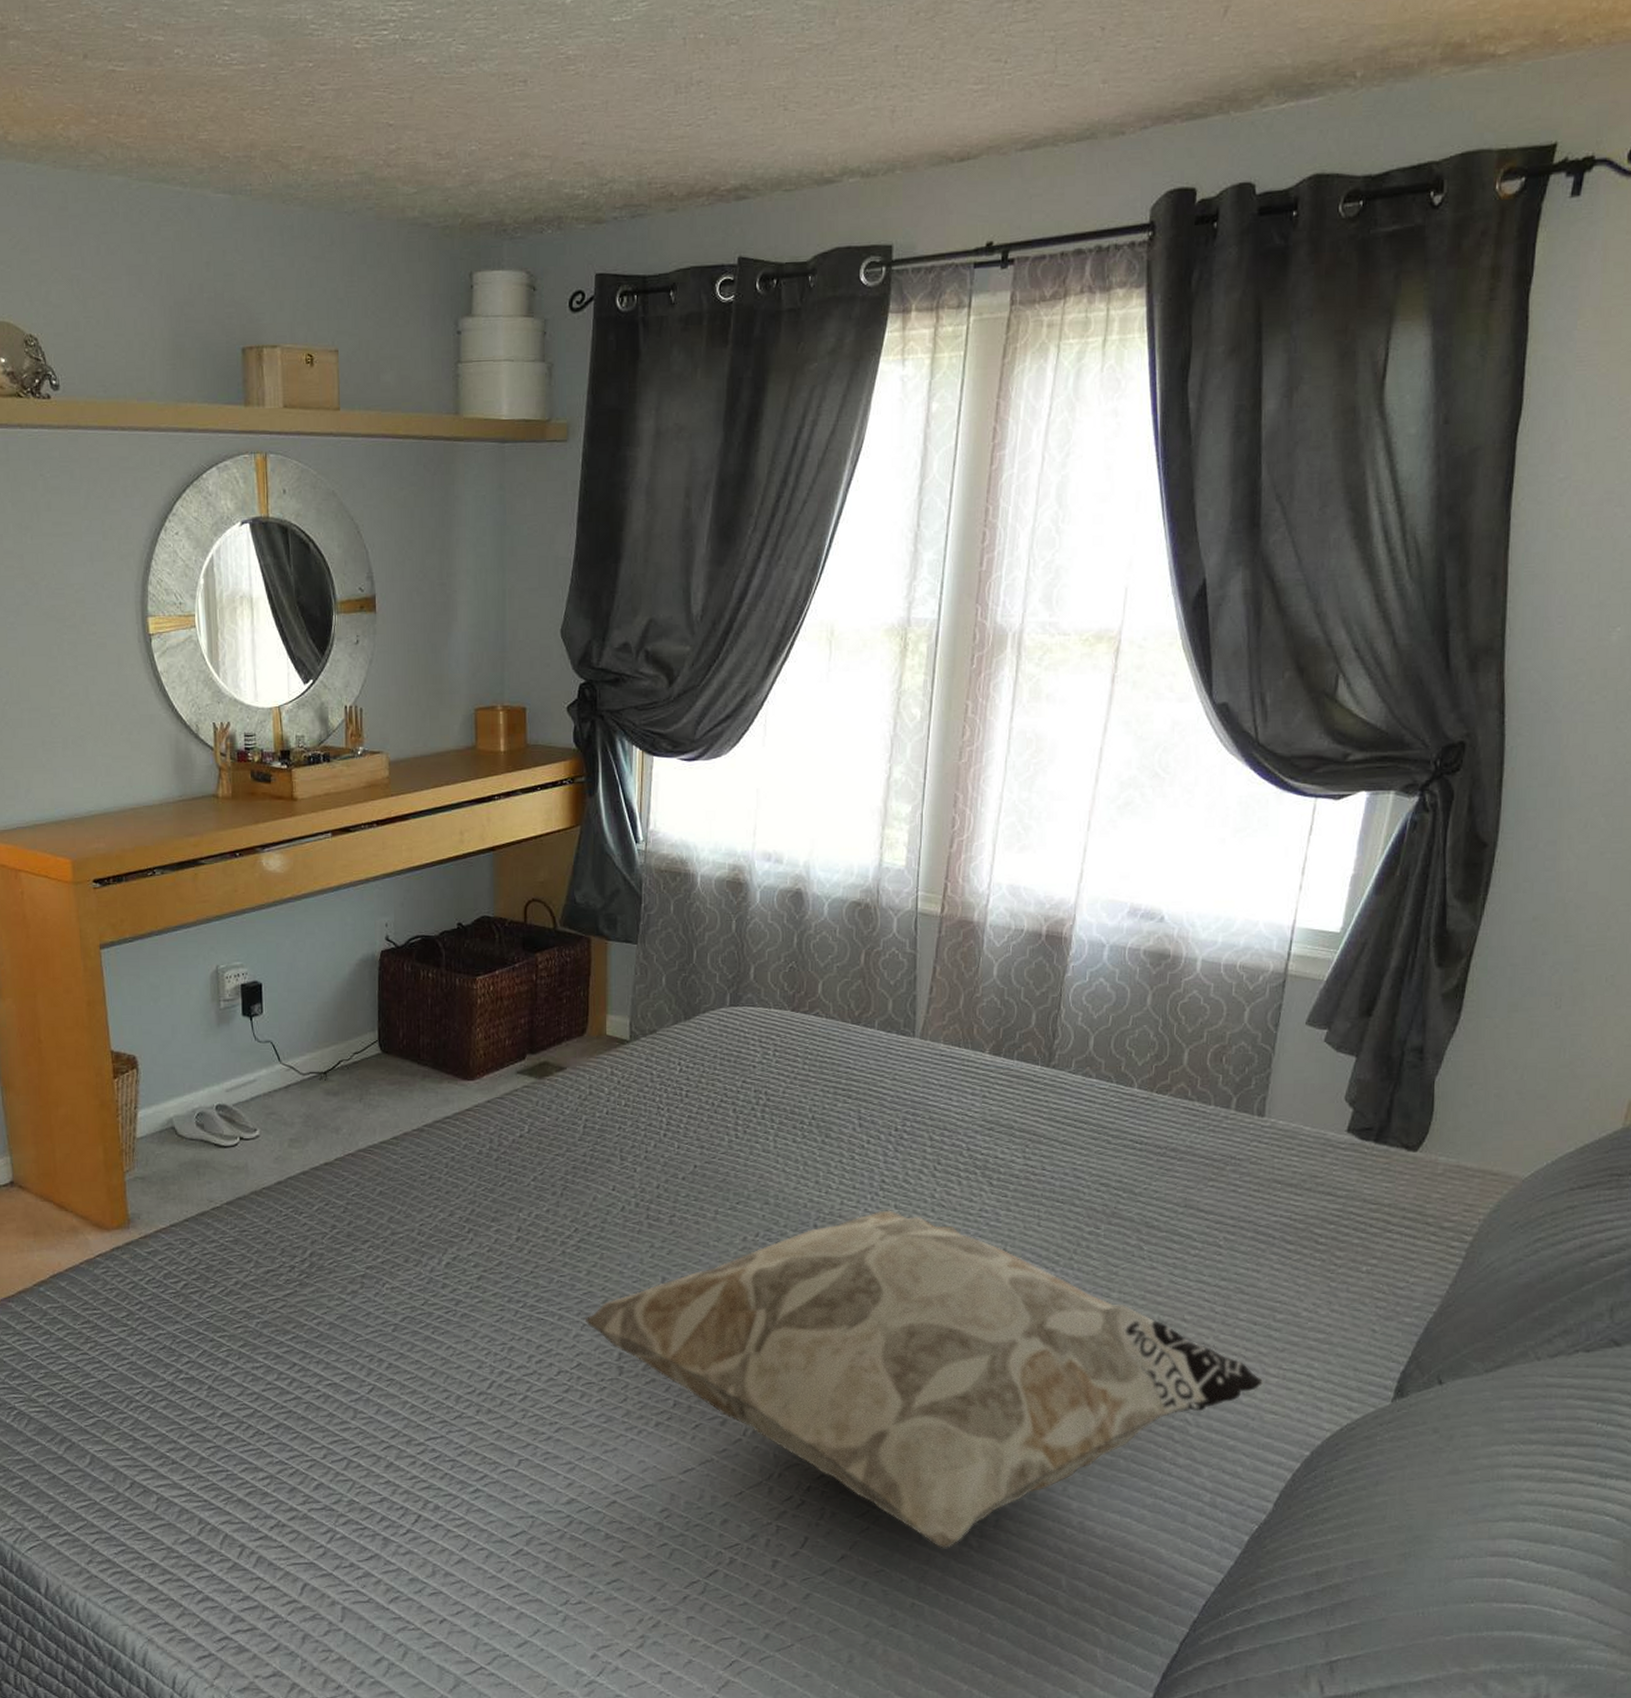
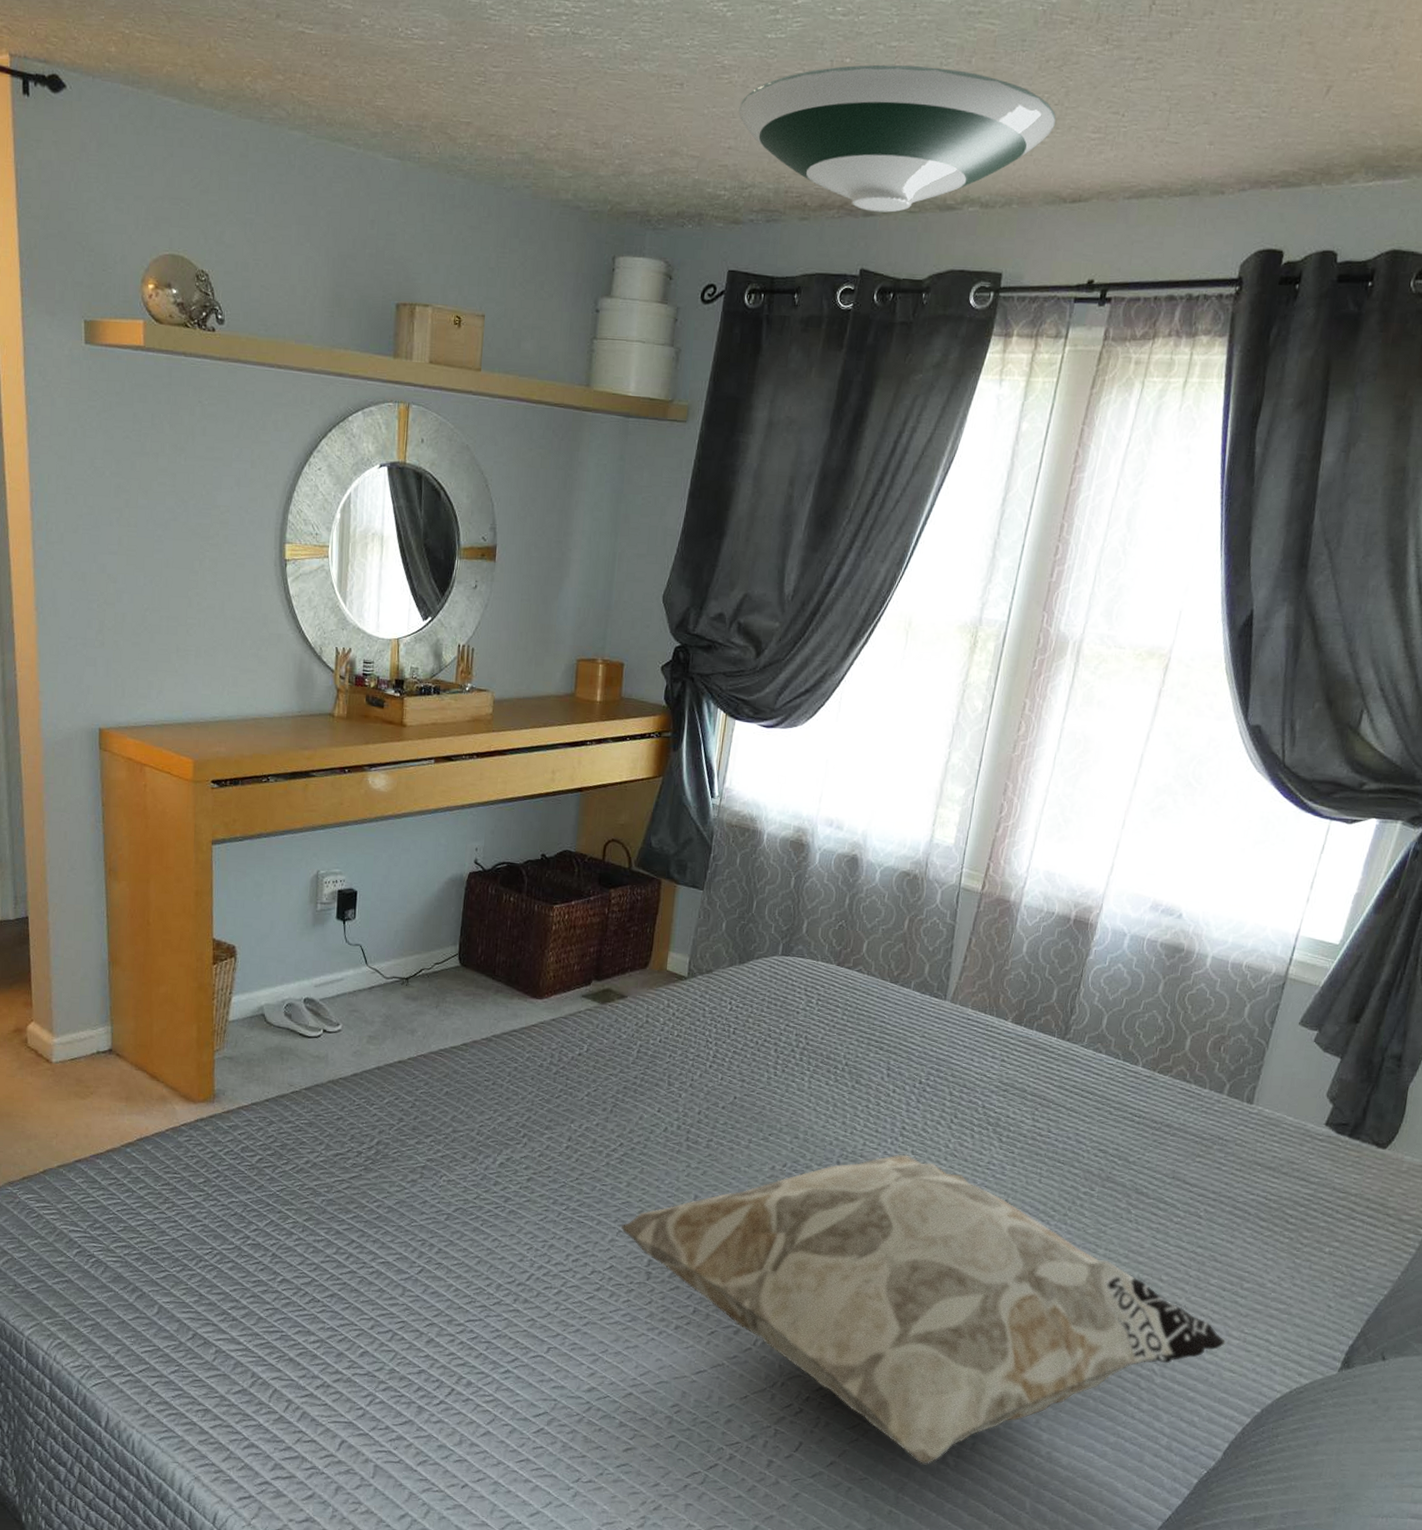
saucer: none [589,33,934,195] -> present [739,64,1057,213]

